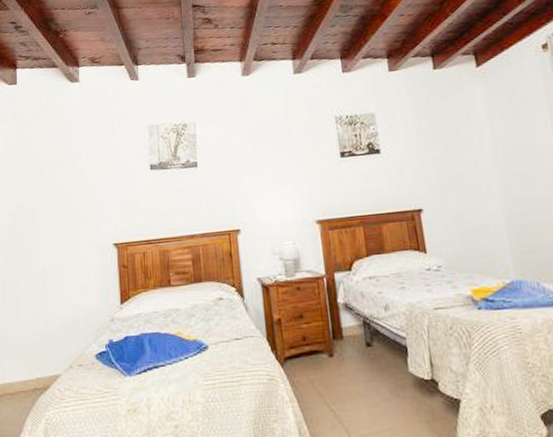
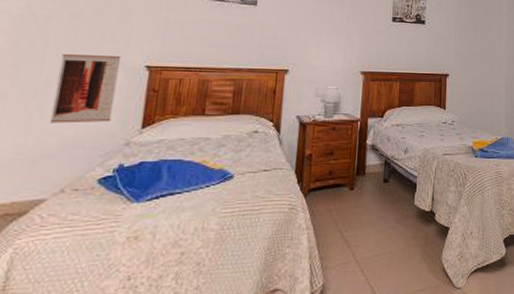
wall art: none [49,238,96,306] -> present [49,54,122,124]

